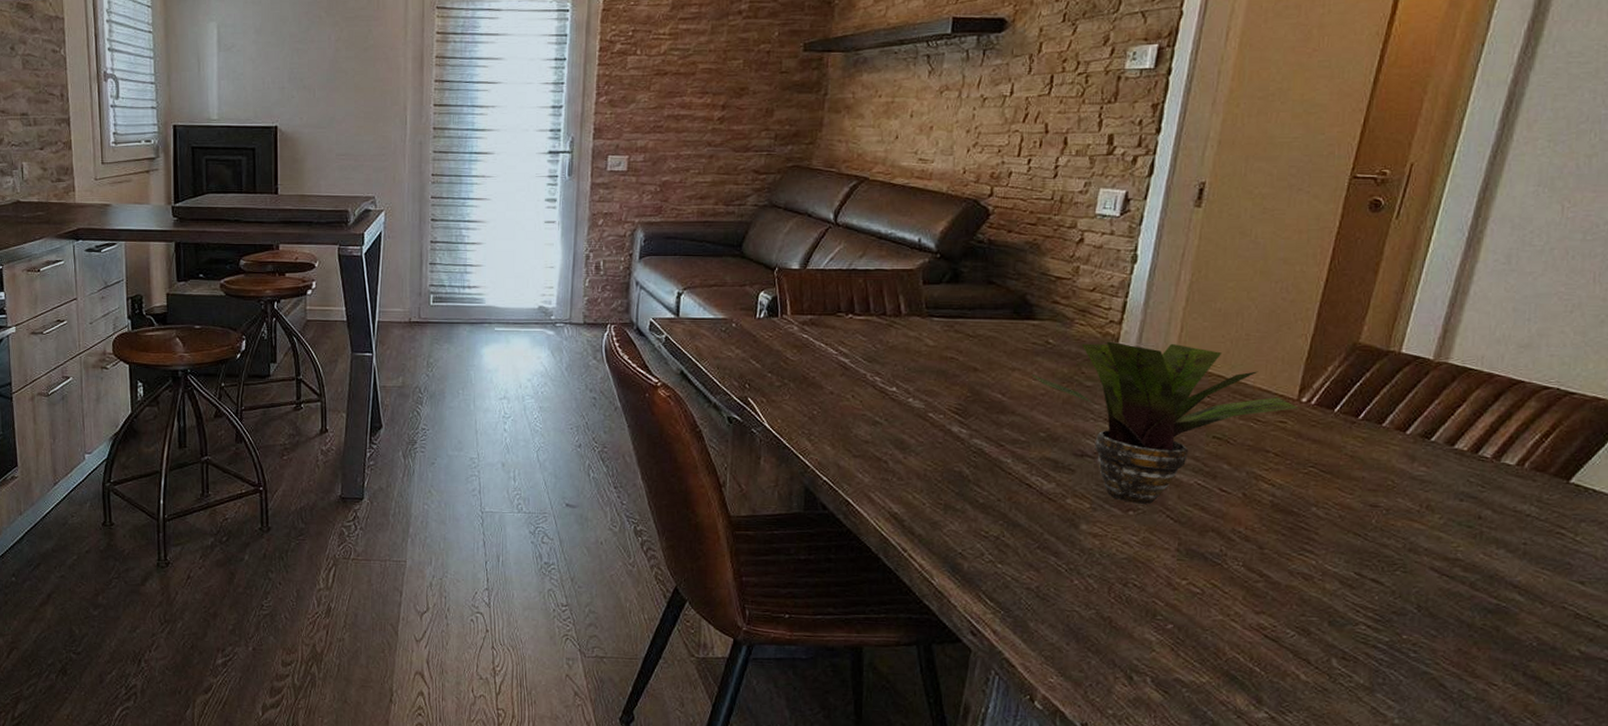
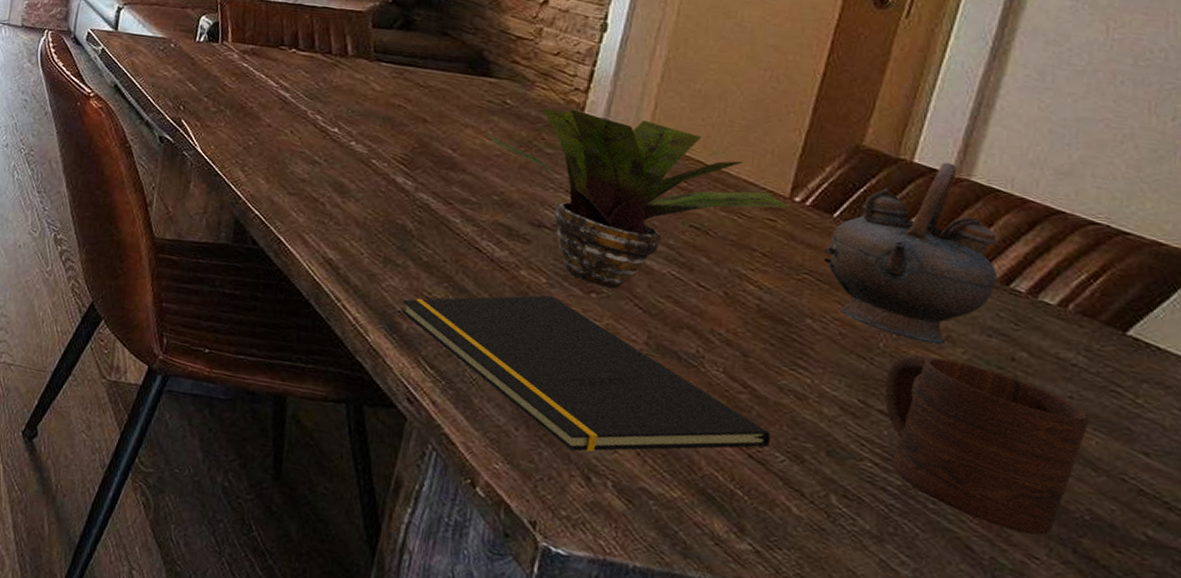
notepad: none [962,519,1283,655] -> present [401,295,771,452]
teapot: none [1326,349,1469,514] -> present [824,162,998,344]
cup: none [1376,524,1539,666] -> present [885,354,1089,536]

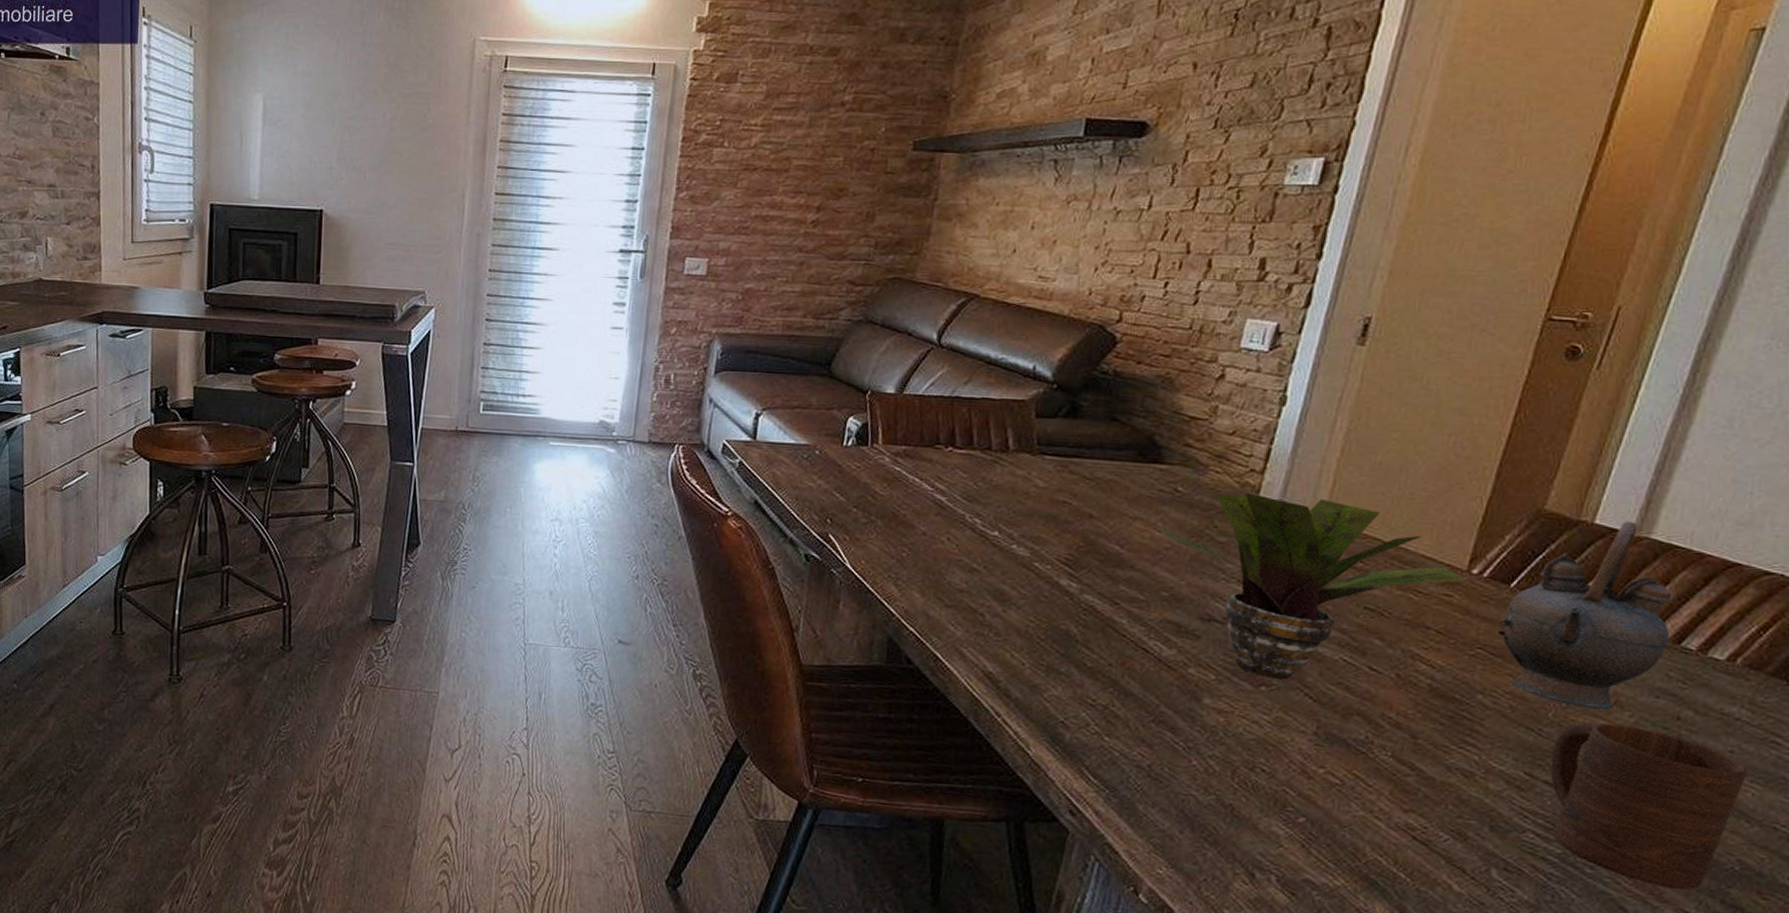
notepad: present [401,295,771,452] -> none [1064,692,1436,849]

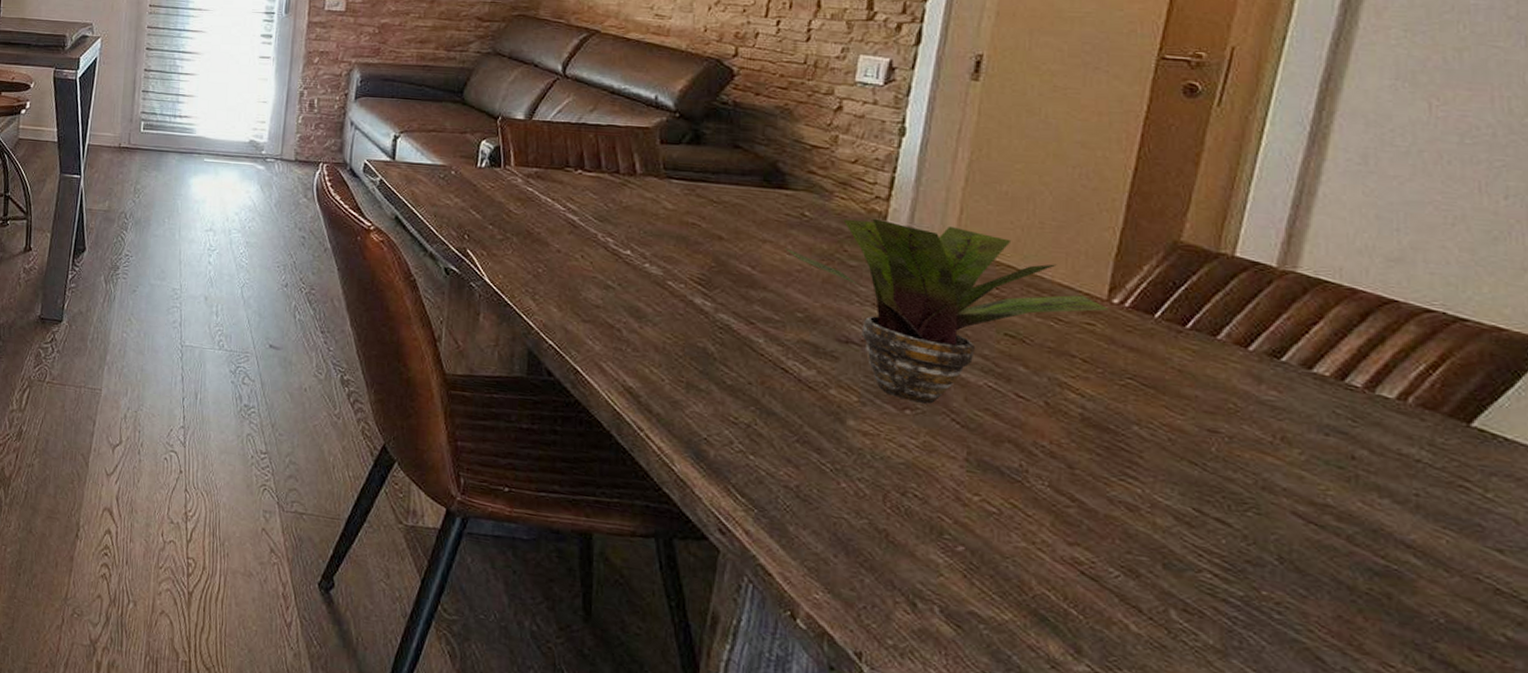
teapot: present [1498,521,1672,710] -> none [1147,255,1332,446]
cup: present [1550,721,1748,890] -> none [1221,457,1438,642]

